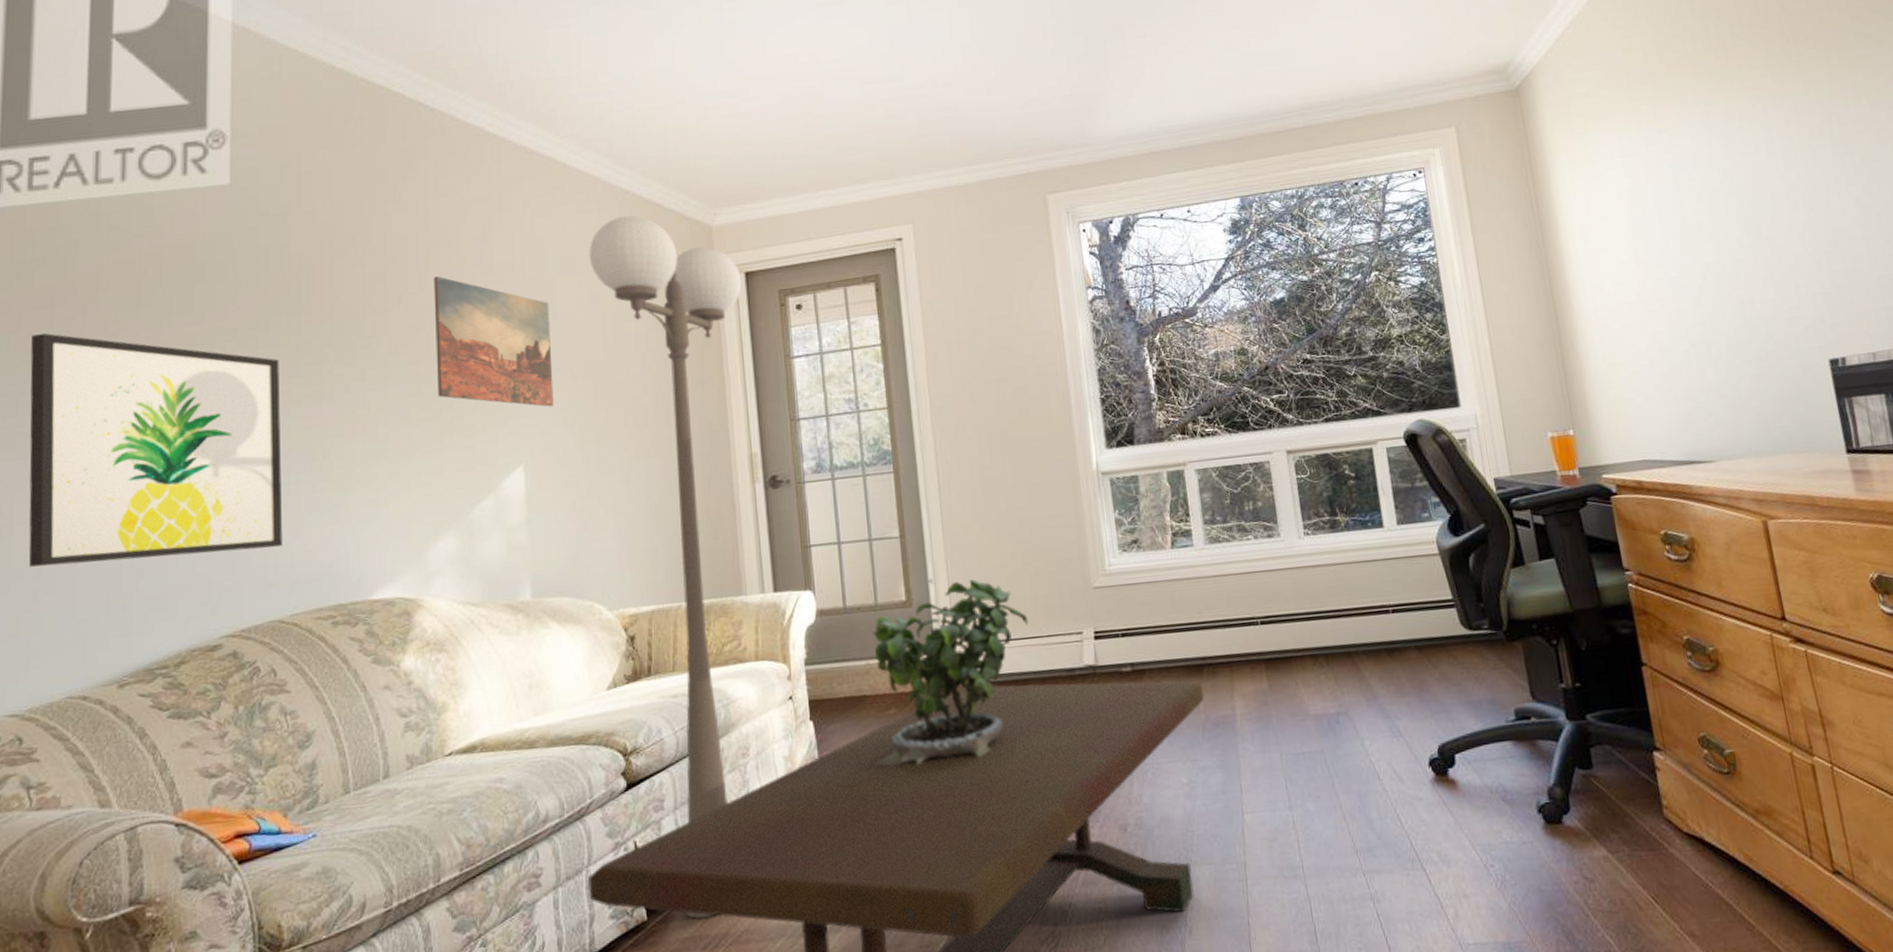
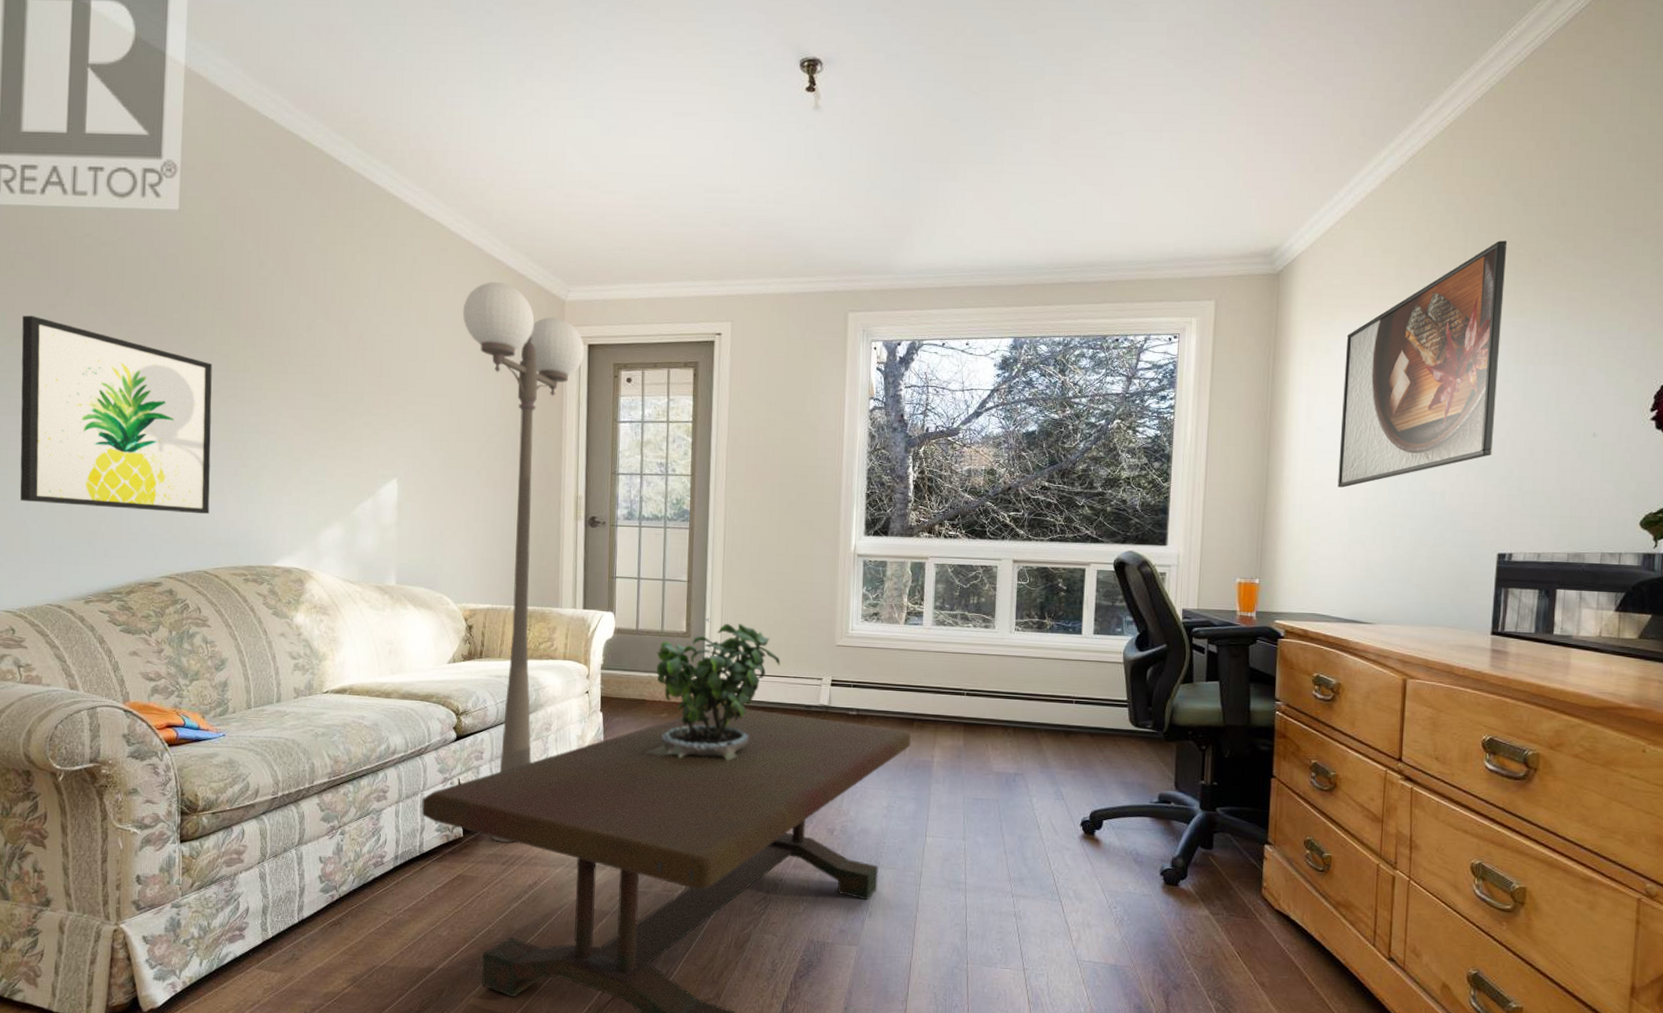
wall art: present [433,275,554,407] -> none [334,311,427,434]
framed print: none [1606,24,1794,312] -> present [1337,240,1508,488]

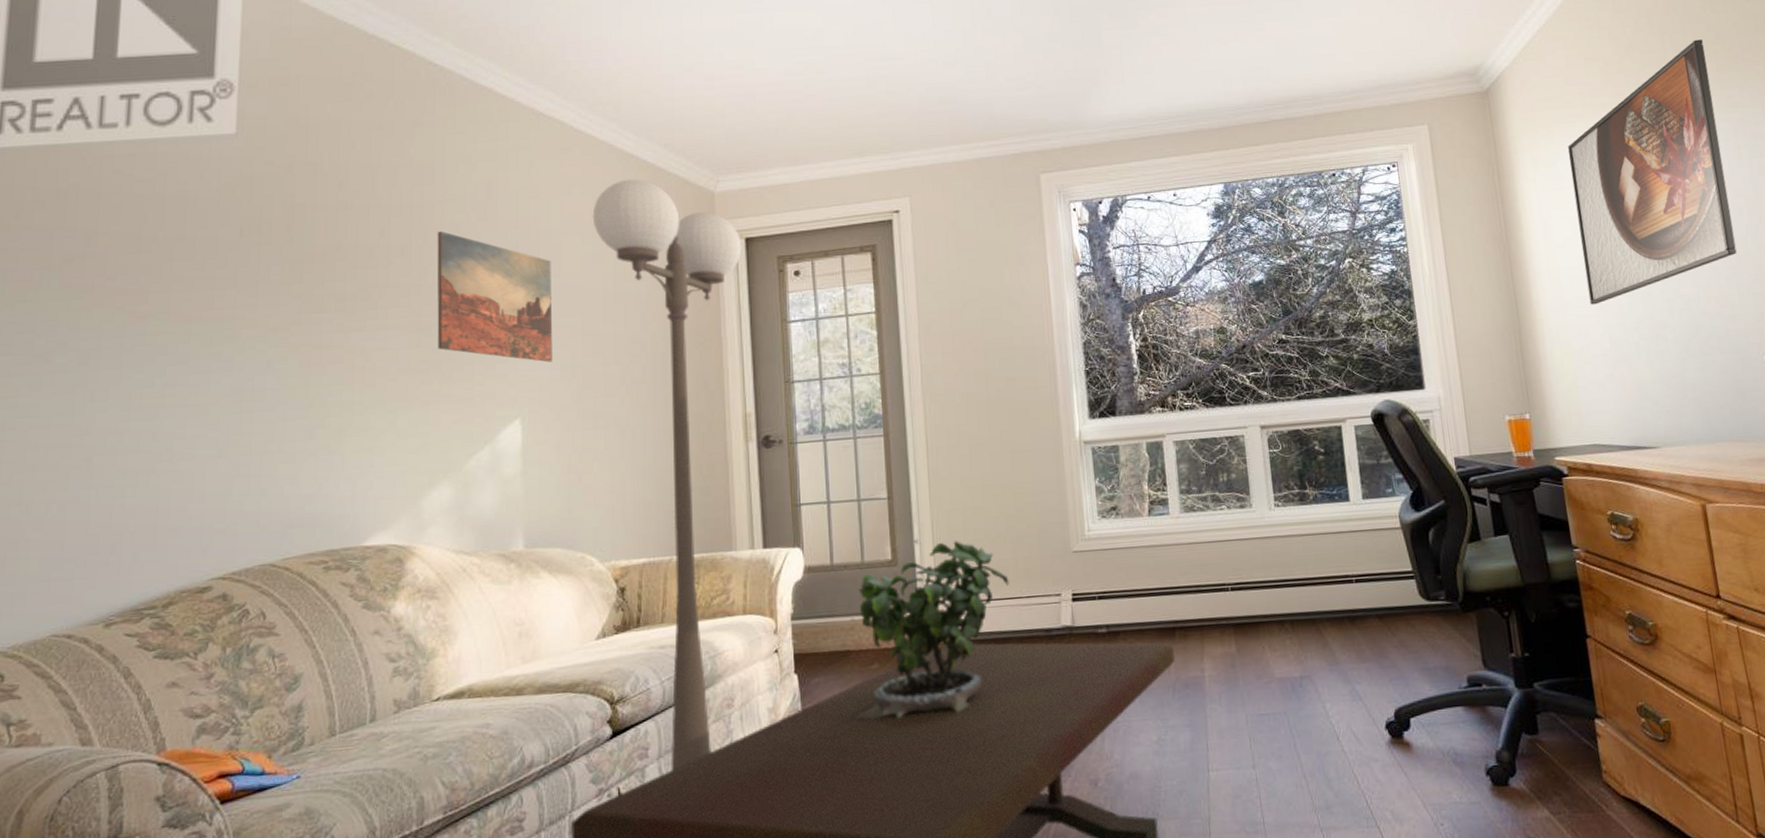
wall art: present [20,315,212,514] -> none [17,273,280,505]
wall art: none [334,311,427,434] -> present [437,231,553,363]

